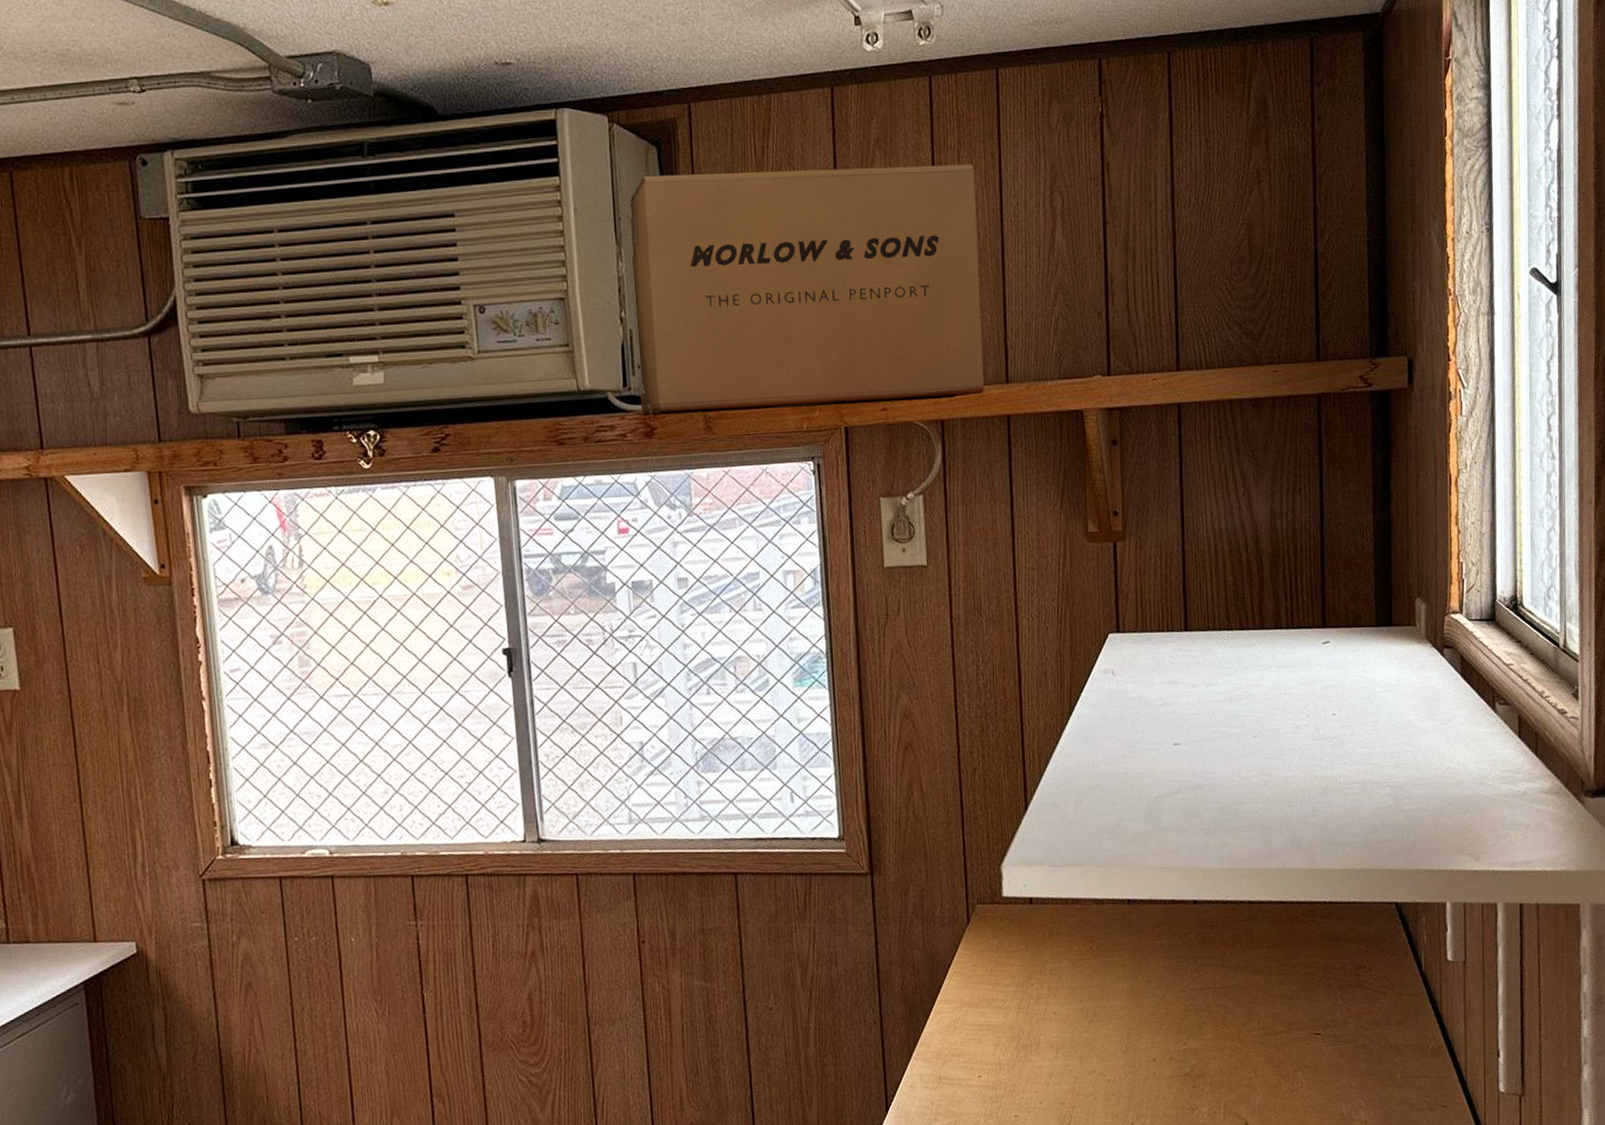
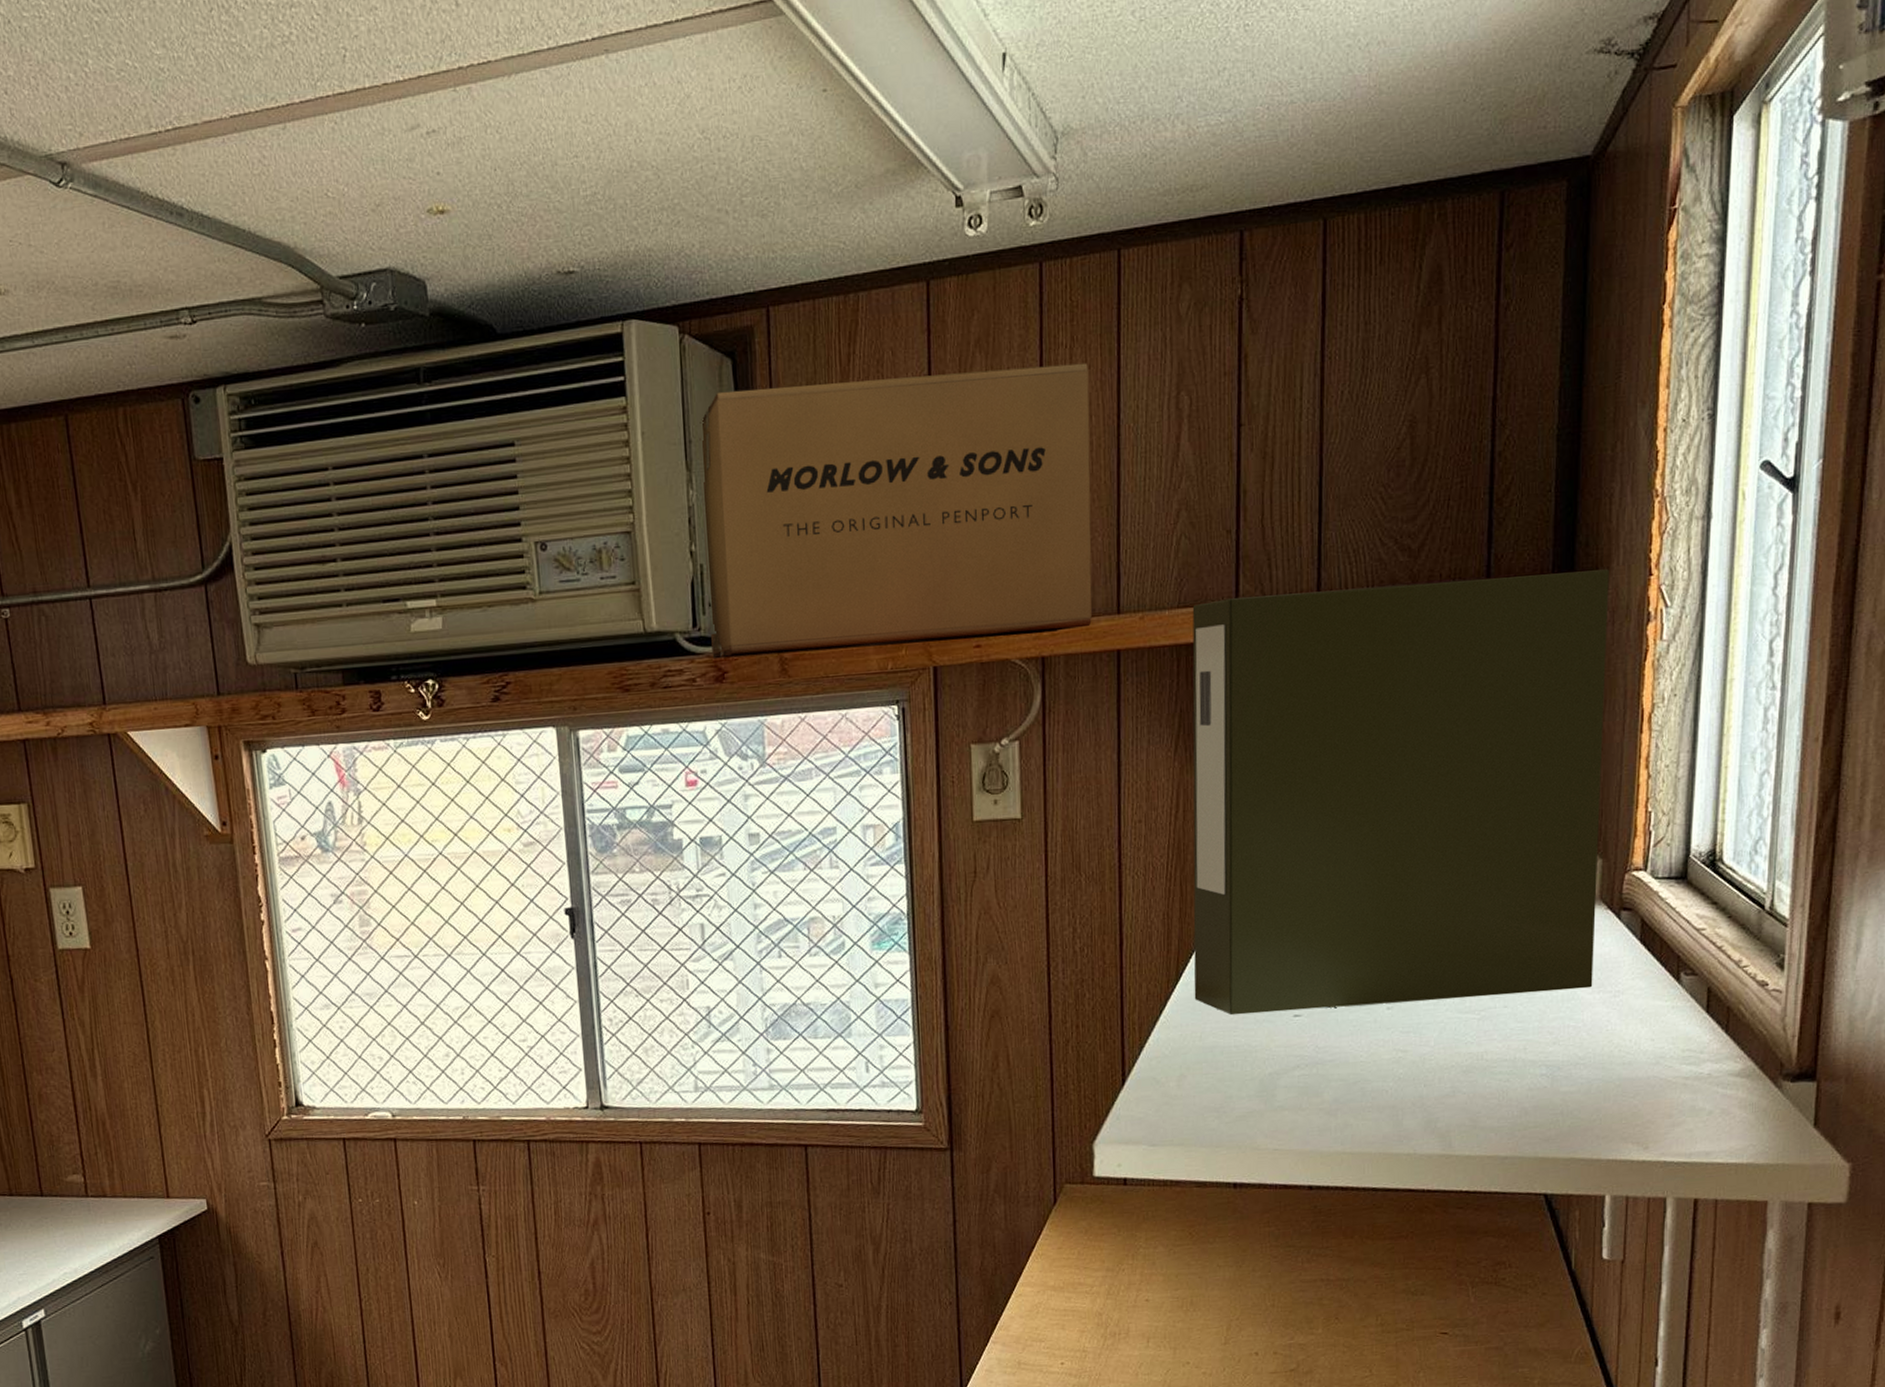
binder: none [1071,355,1425,745] -> present [1192,569,1609,1016]

